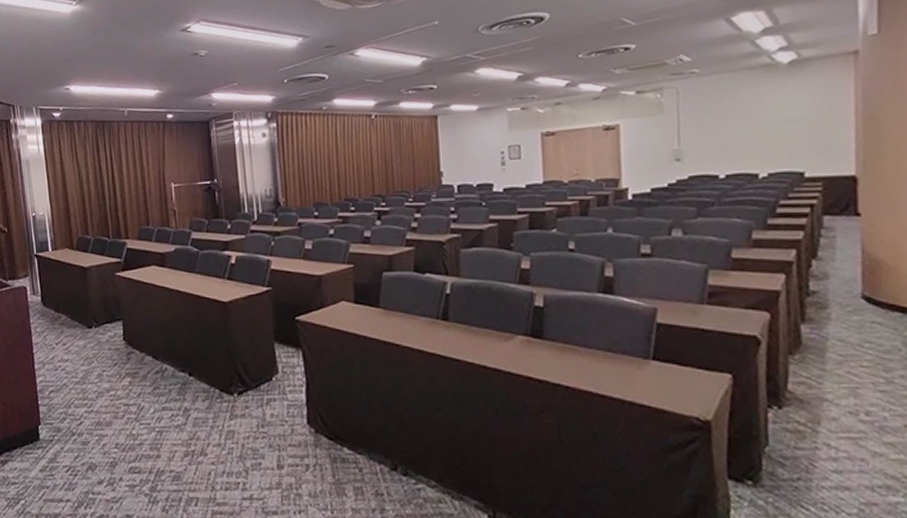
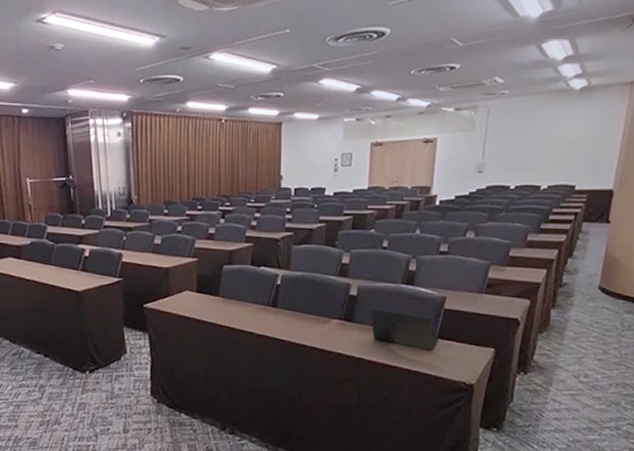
laptop: none [562,322,655,375] -> present [370,308,439,350]

